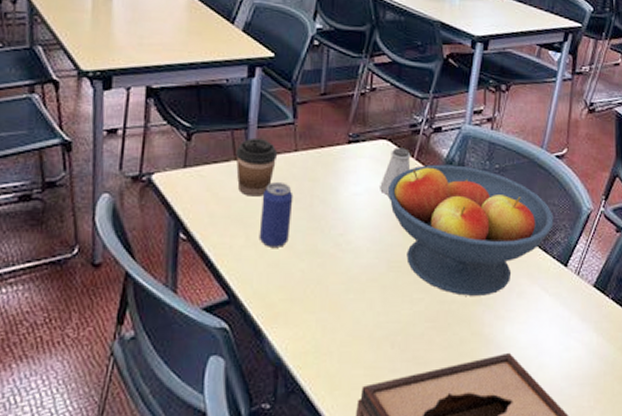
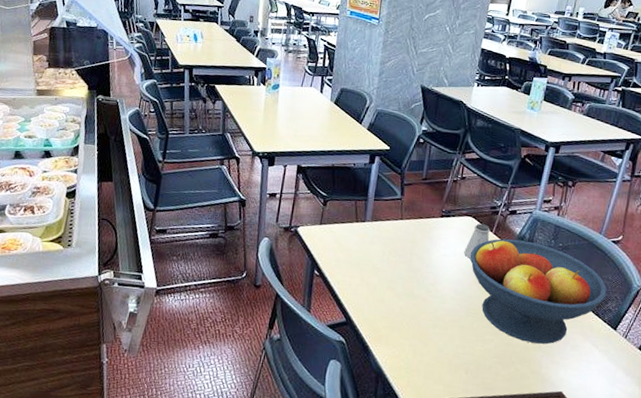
coffee cup: present [235,137,278,197] -> none [357,207,388,250]
beverage can: present [259,182,293,247] -> none [370,241,398,289]

